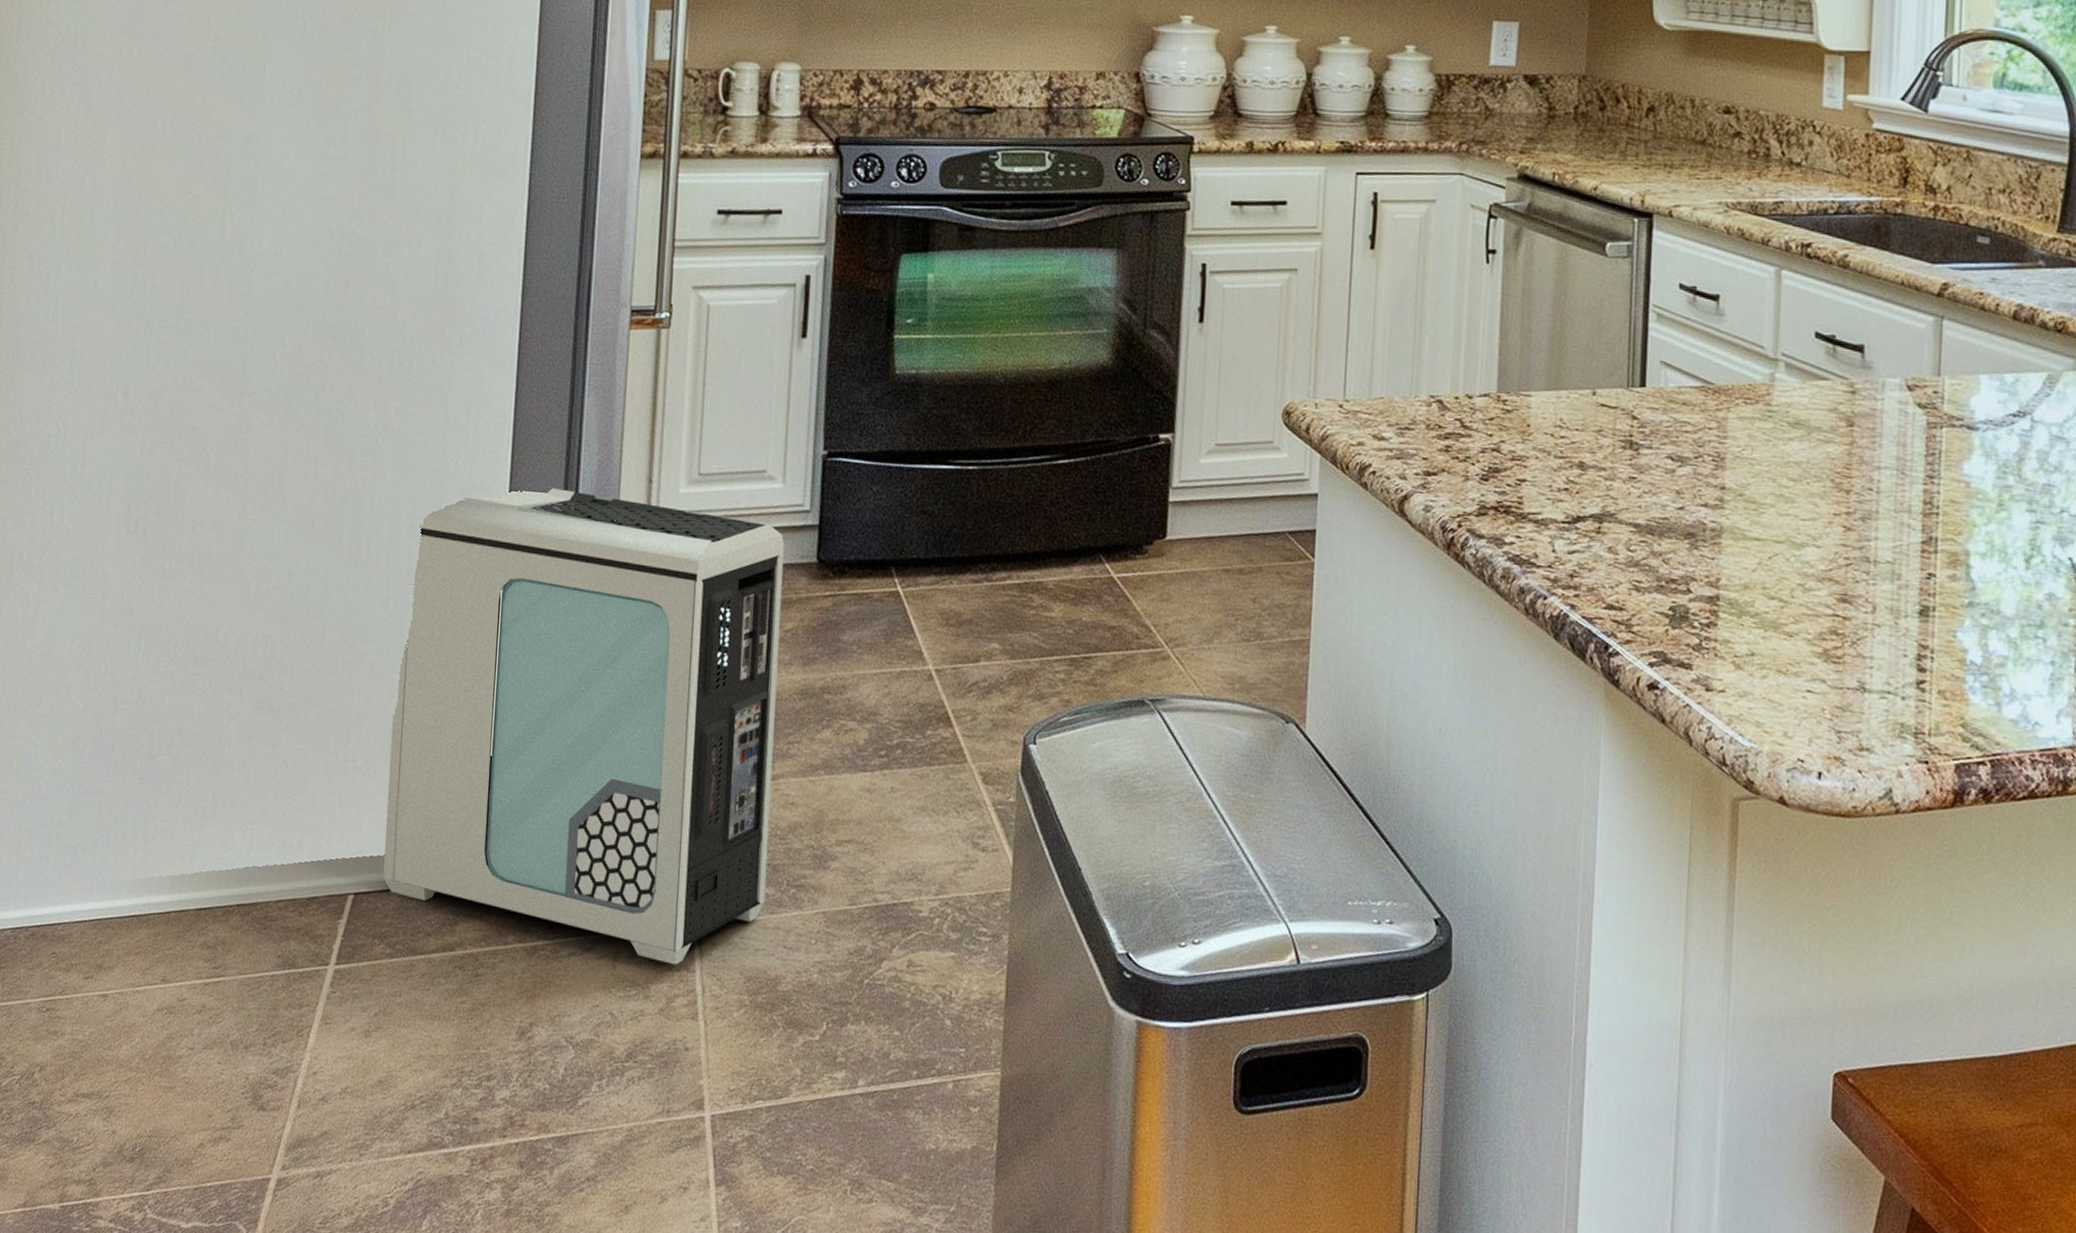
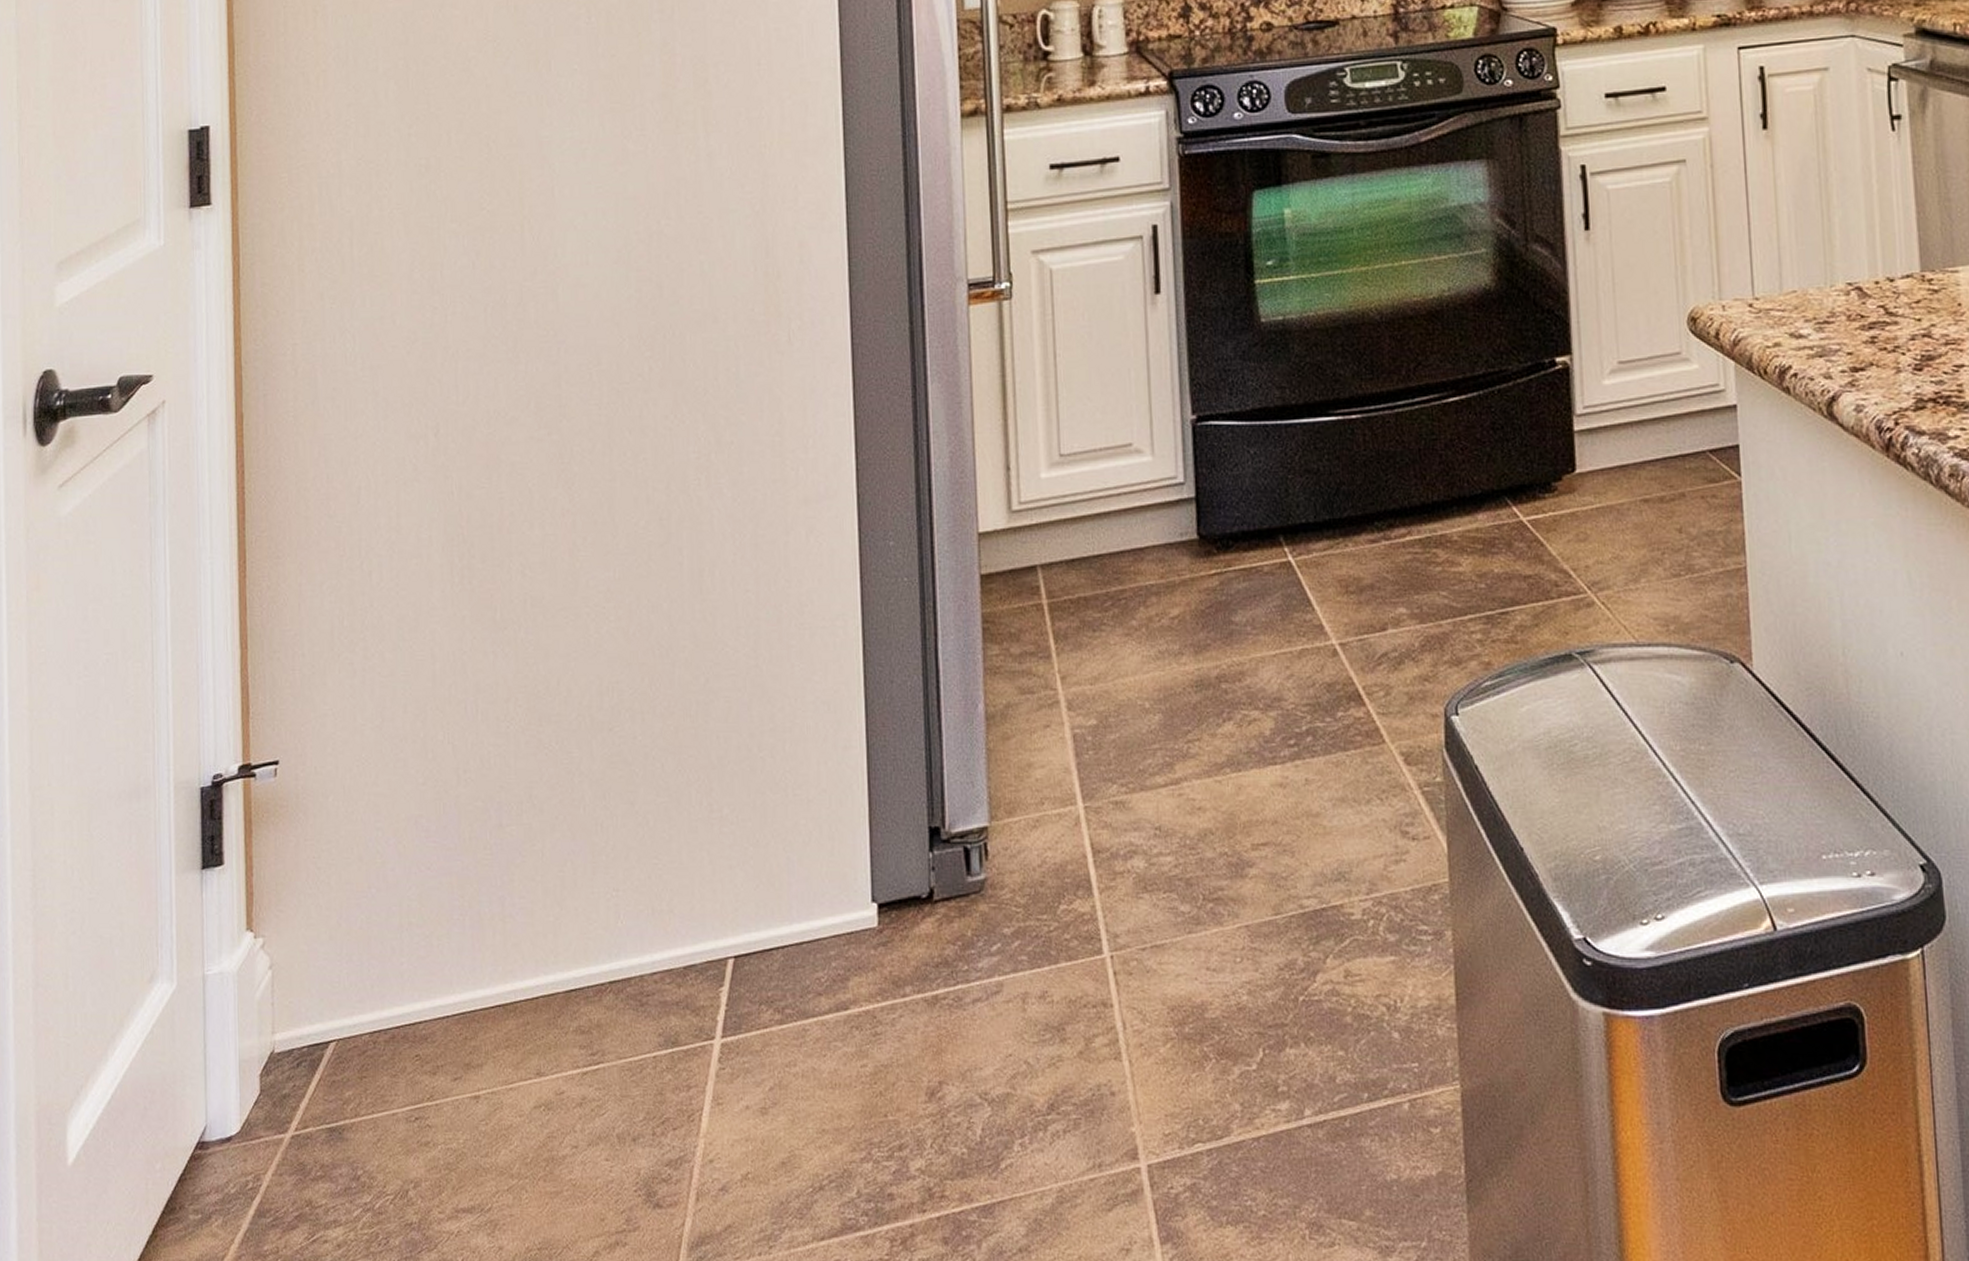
air purifier: present [383,488,785,965] -> none [756,487,1181,1001]

